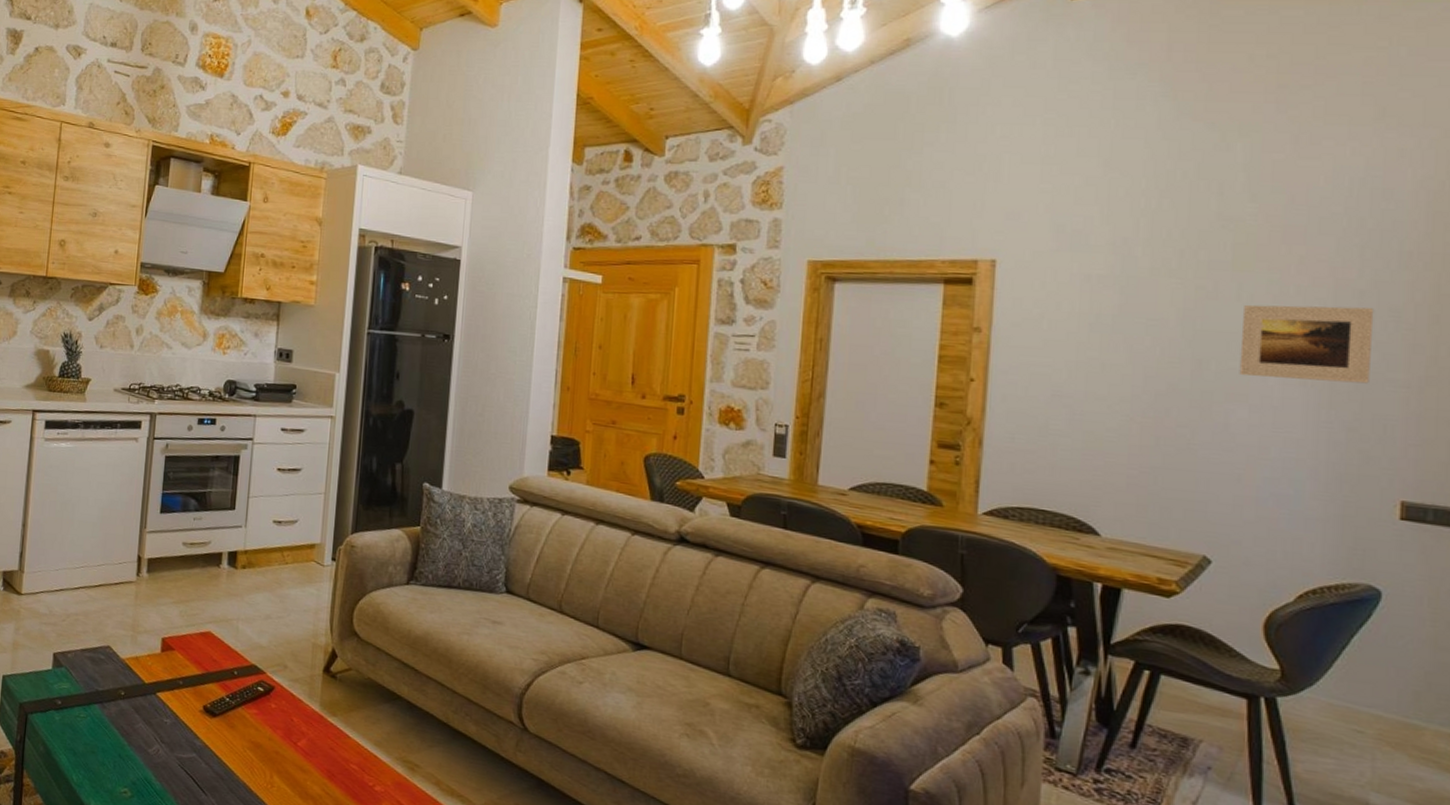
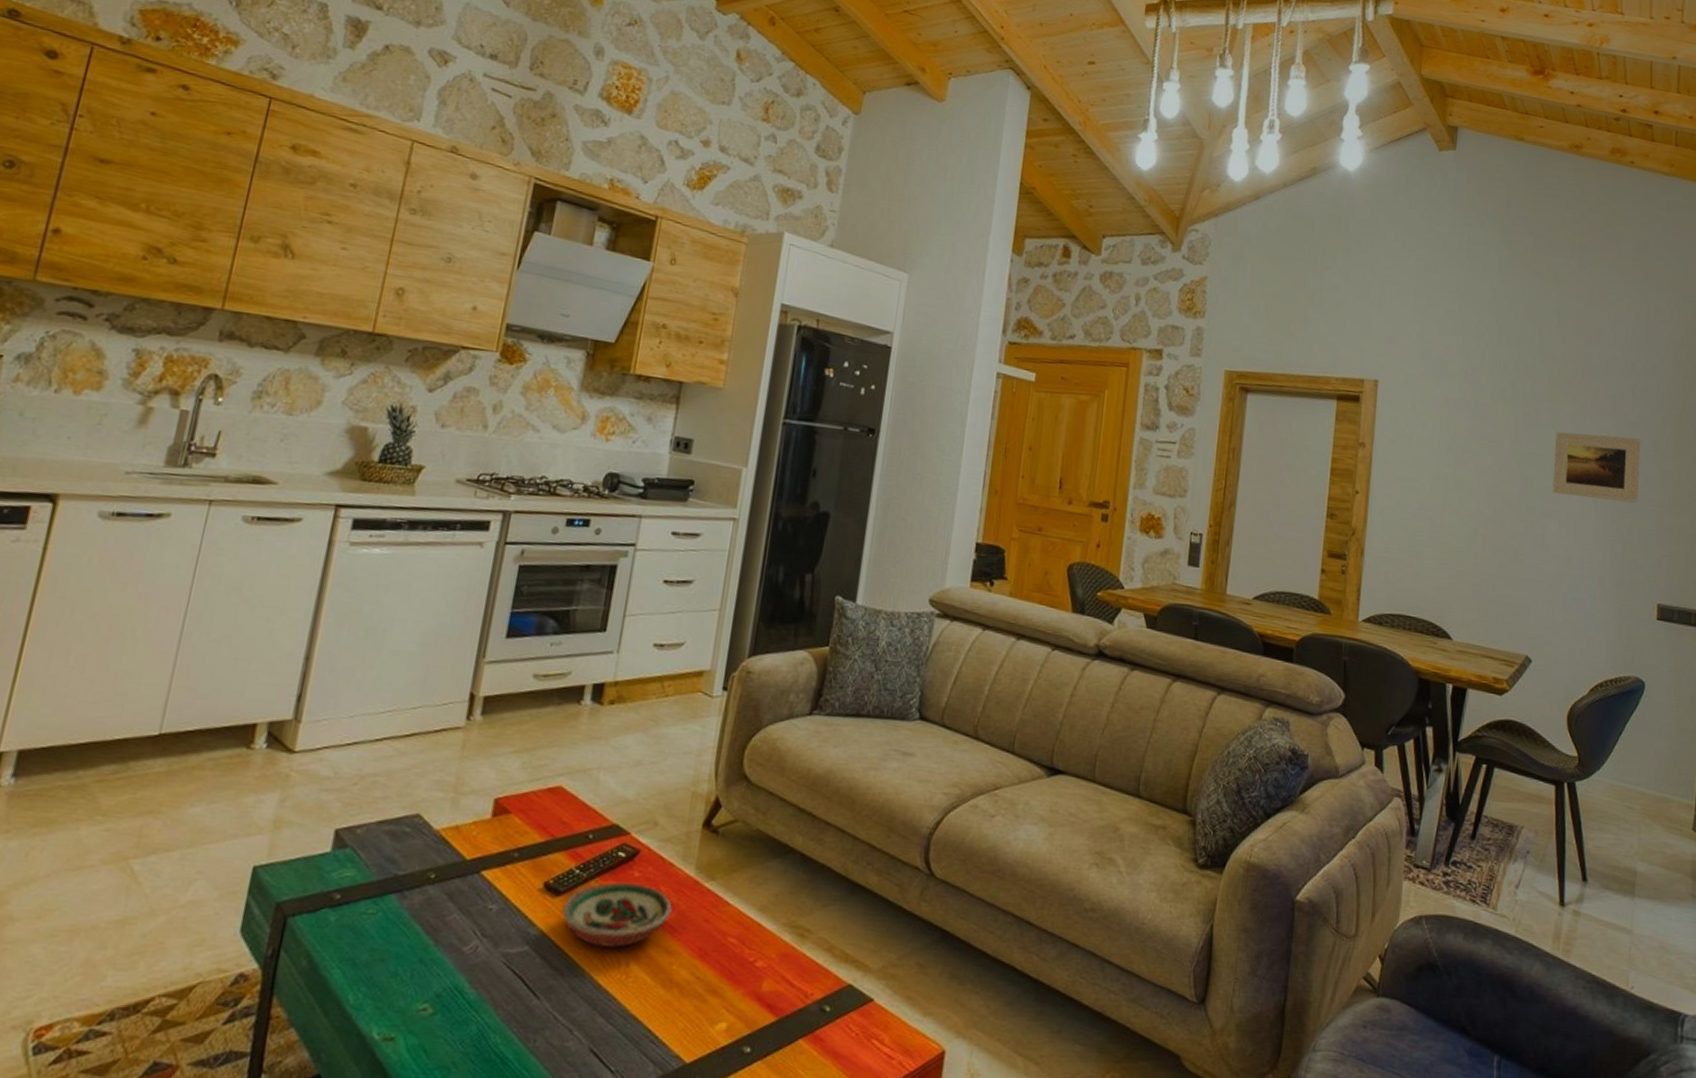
decorative bowl: none [218,709,303,763] -> present [562,881,672,948]

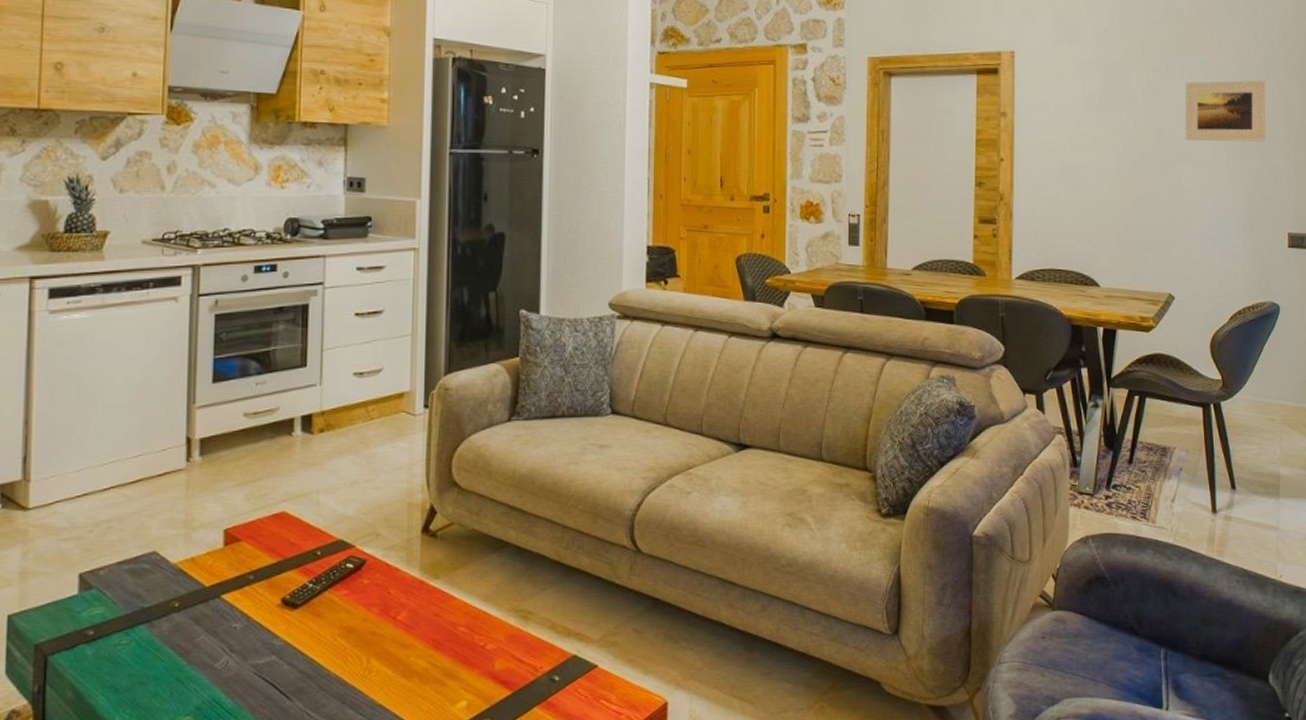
decorative bowl: present [562,881,672,948] -> none [302,589,403,649]

